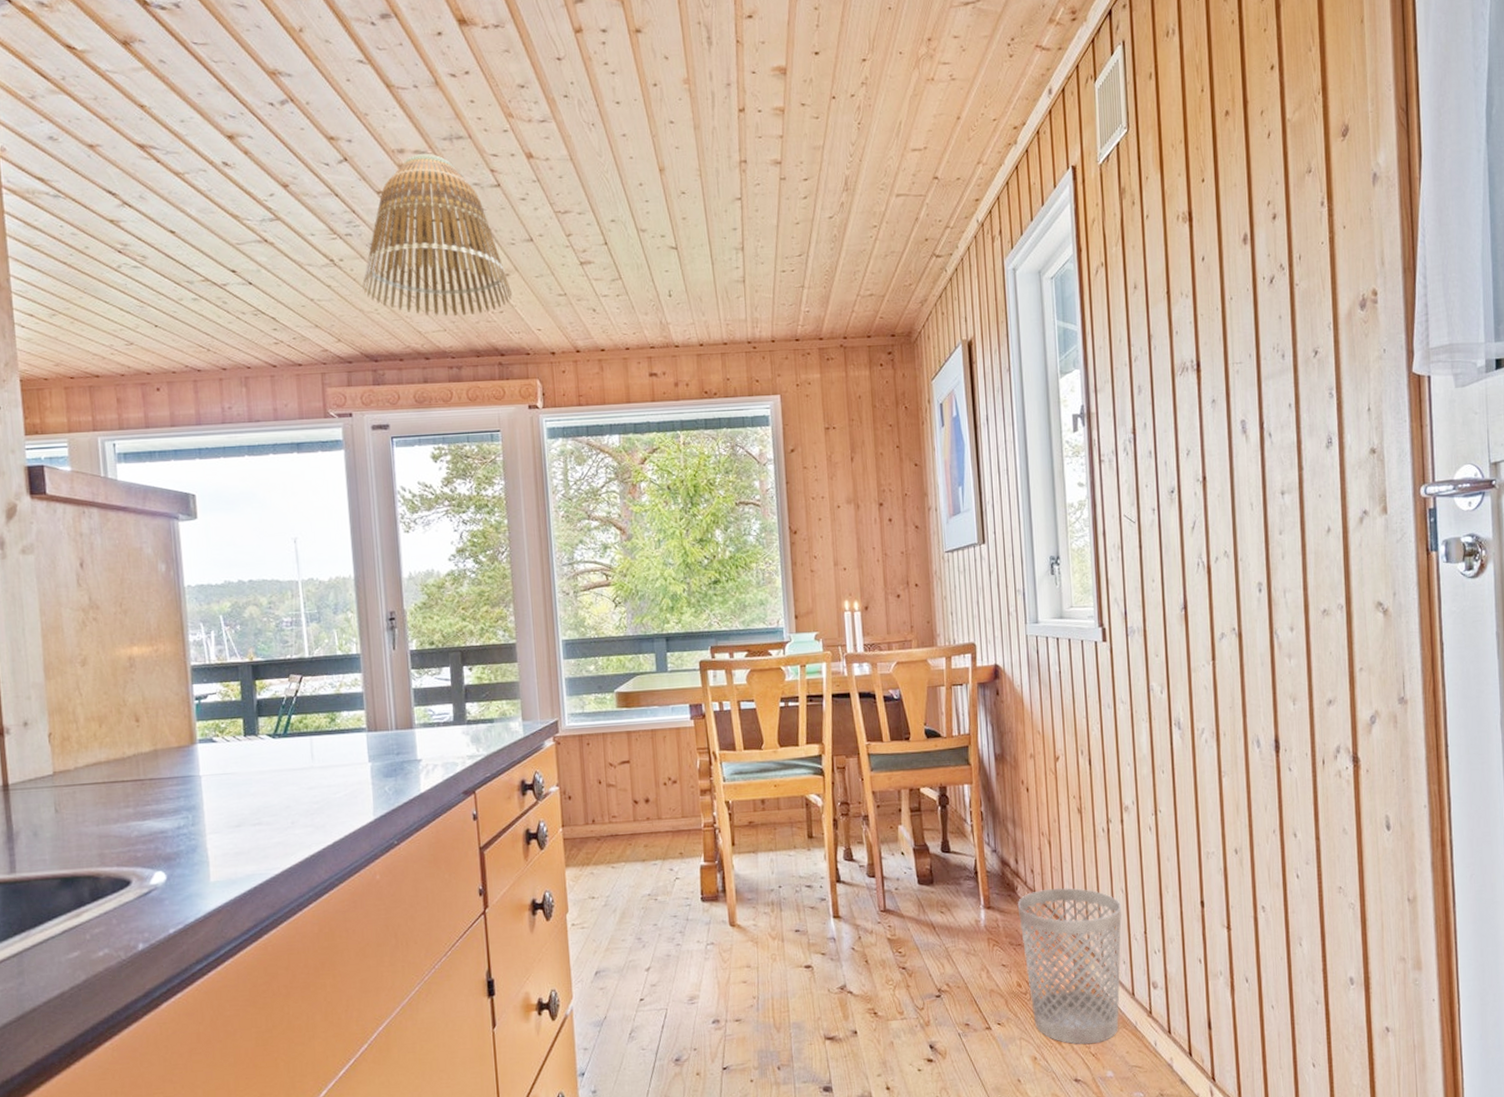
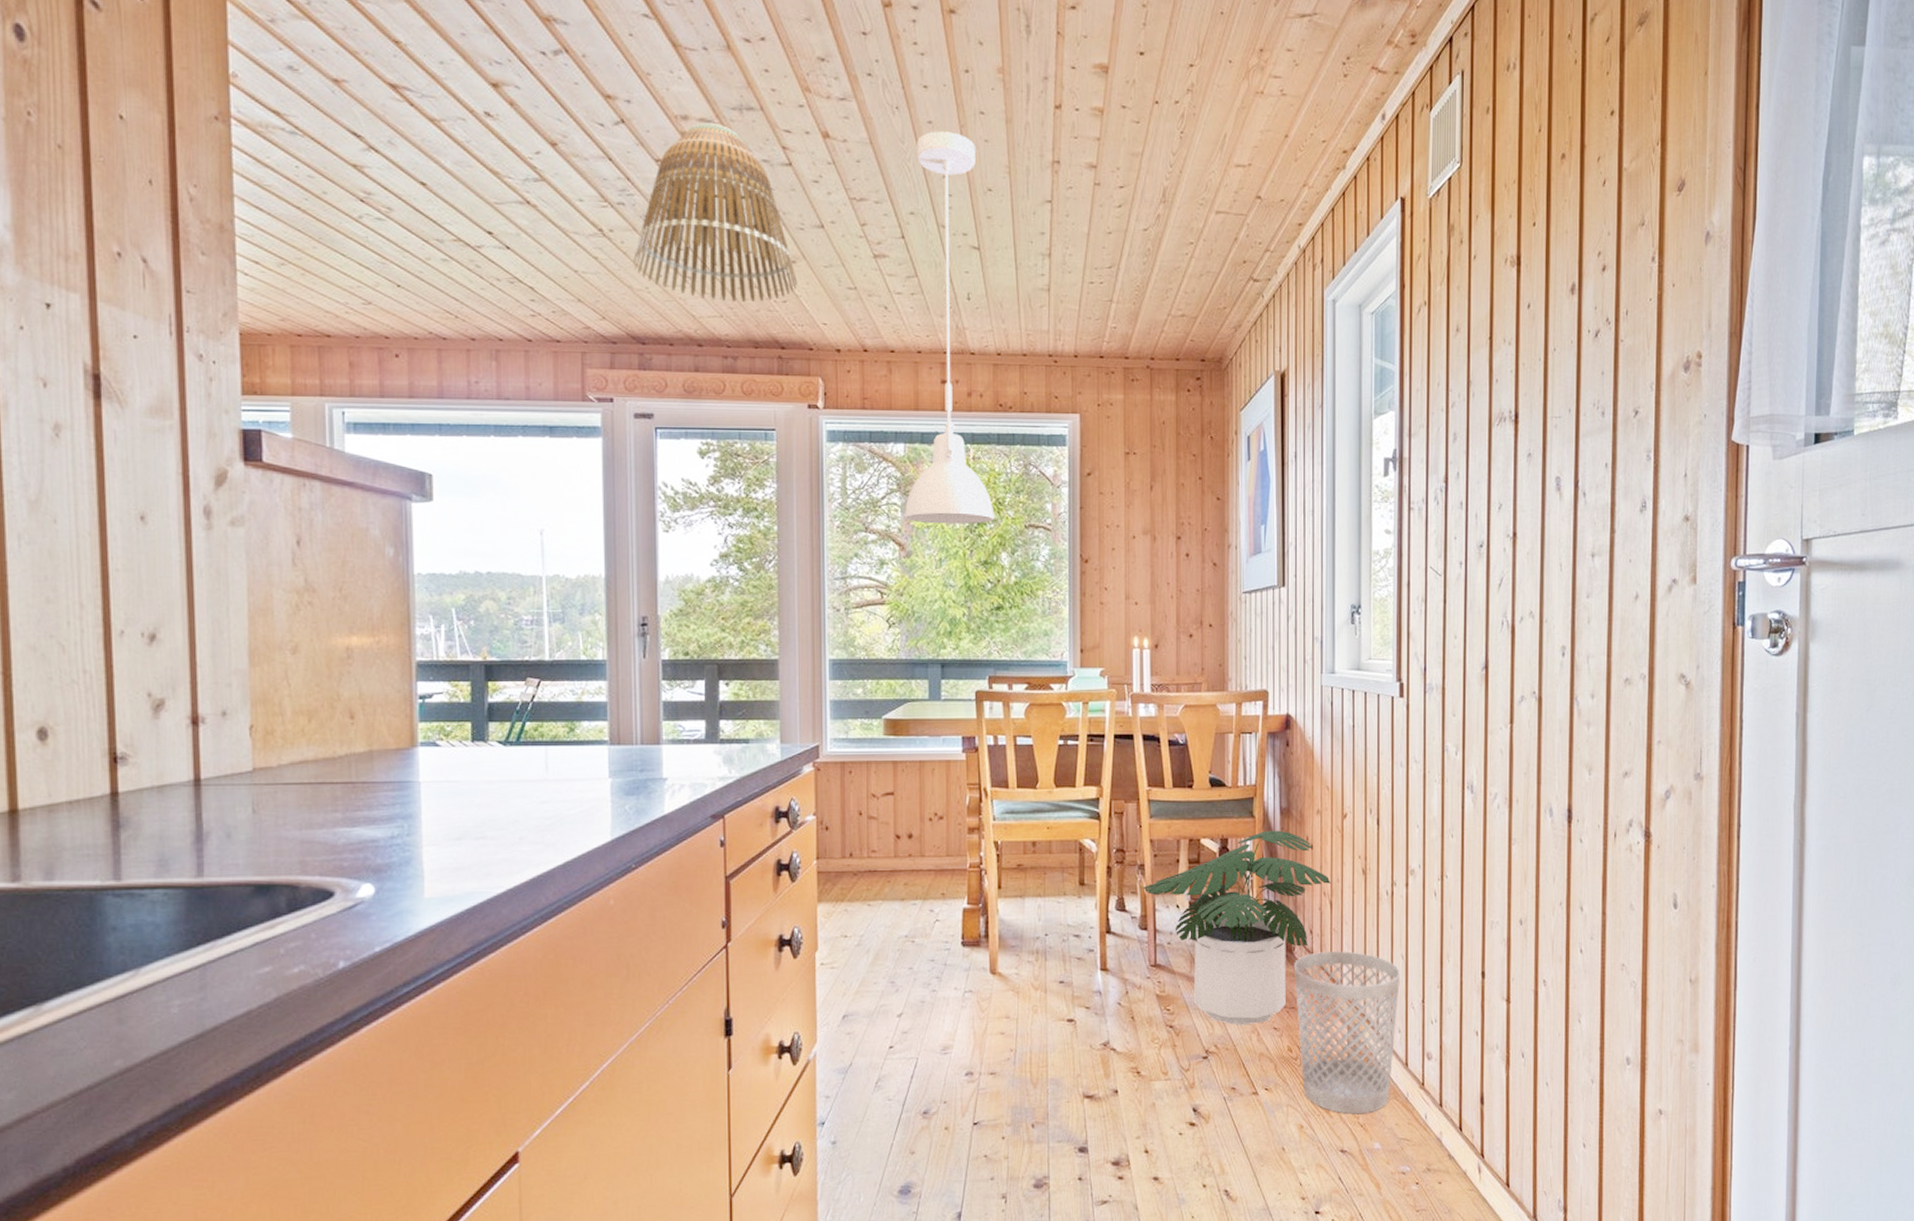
pendant light: none [613,142,707,508] -> present [905,131,995,524]
potted plant: none [868,775,1048,964] -> present [1143,830,1331,1026]

